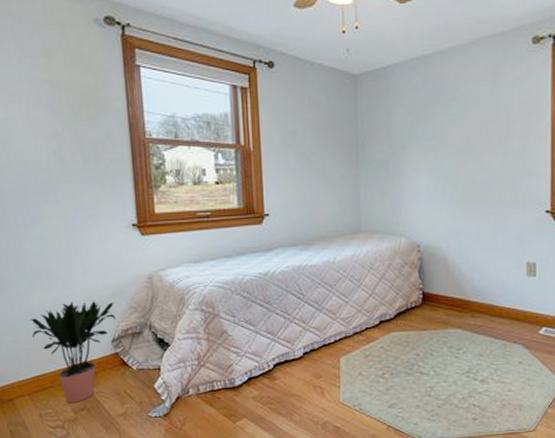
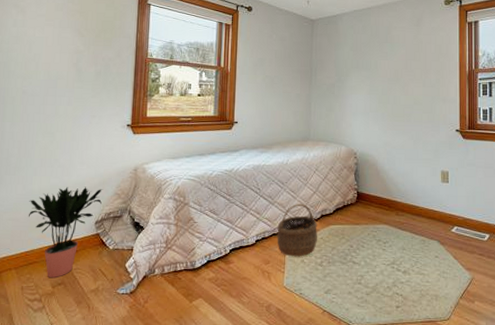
wicker basket: none [327,309,378,369] -> present [277,204,318,257]

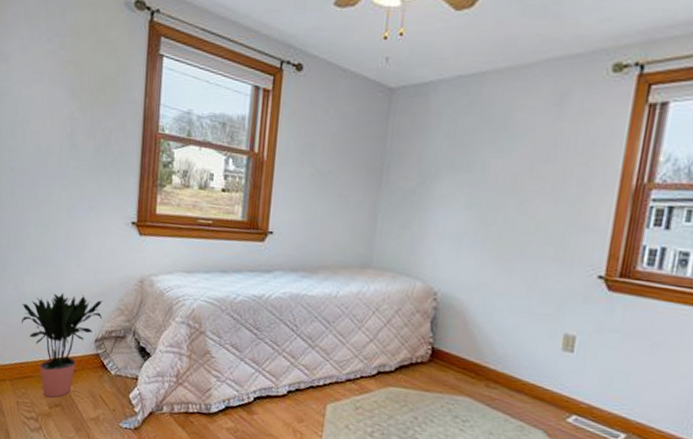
wicker basket: present [277,204,318,257] -> none [315,352,372,421]

